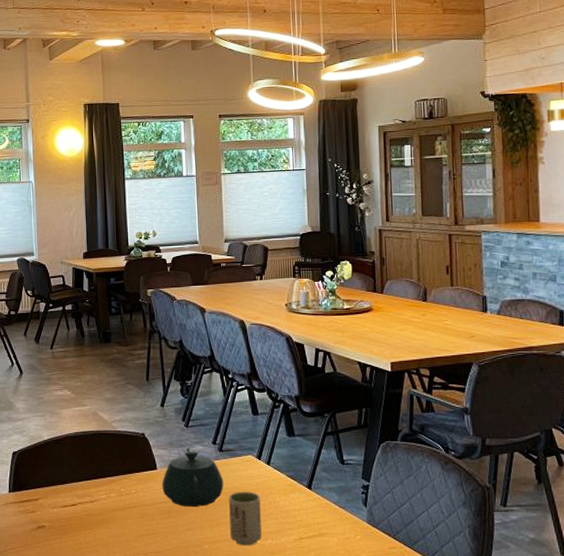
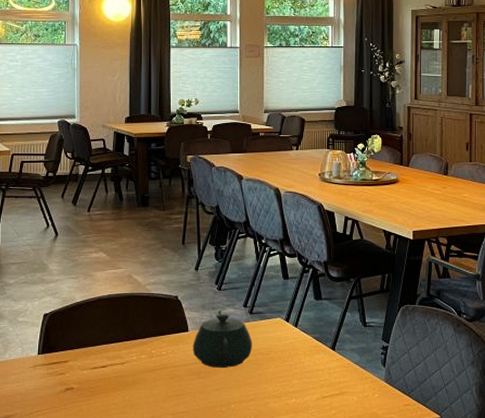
cup: present [228,491,262,546] -> none [256,352,287,405]

